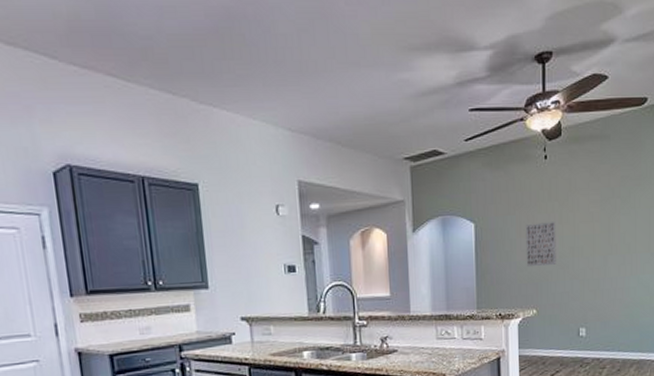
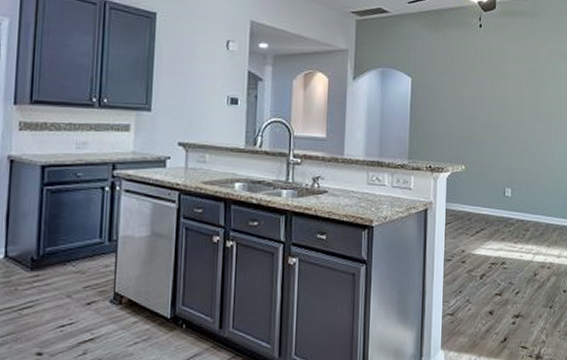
wall art: present [525,222,556,268] -> none [457,84,487,125]

